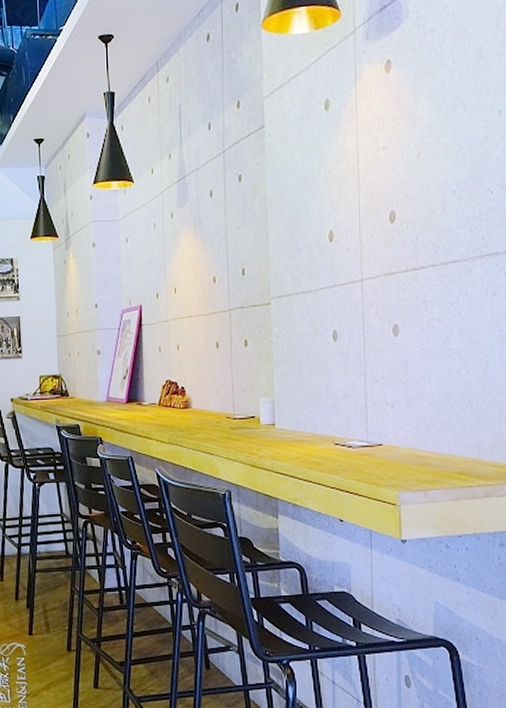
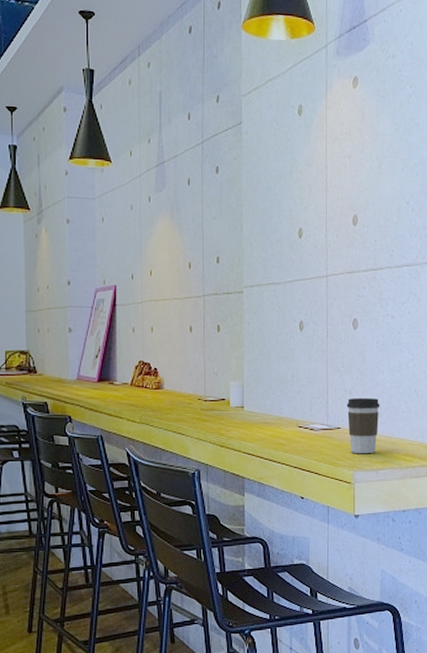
coffee cup: none [388,411,427,472] -> present [346,398,380,453]

